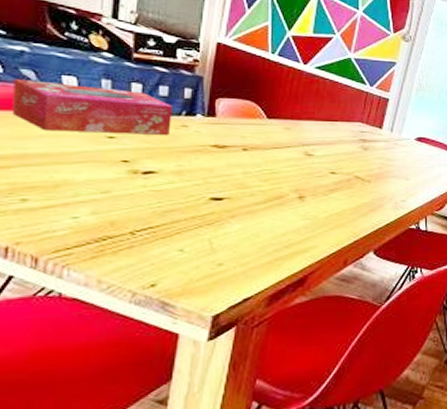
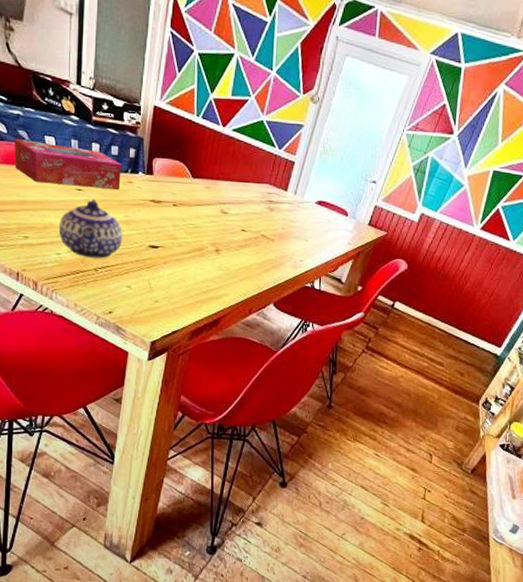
teapot: none [77,147,174,219] -> present [58,199,123,258]

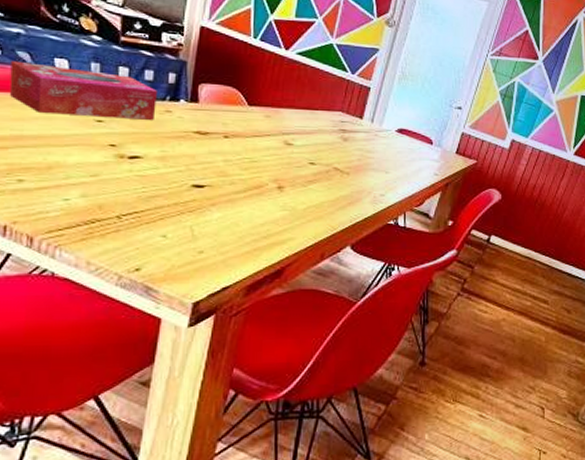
teapot: present [58,199,123,258] -> none [68,132,158,203]

